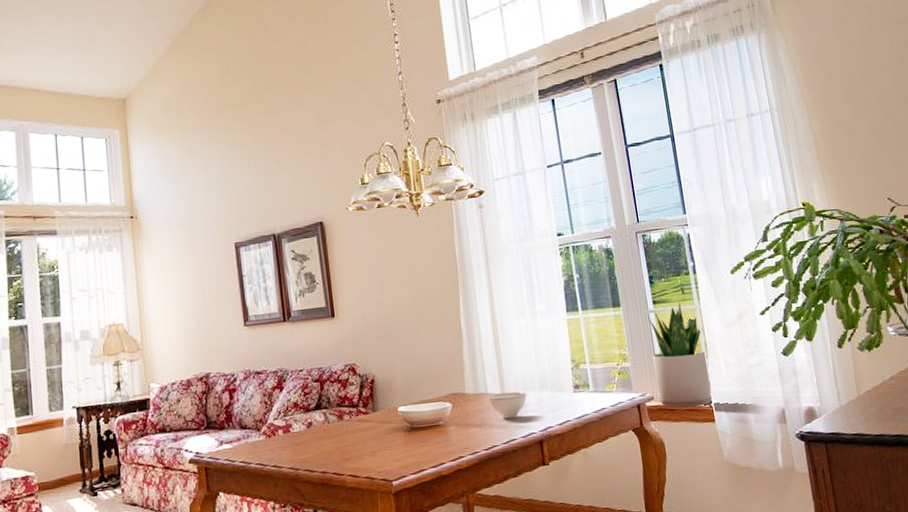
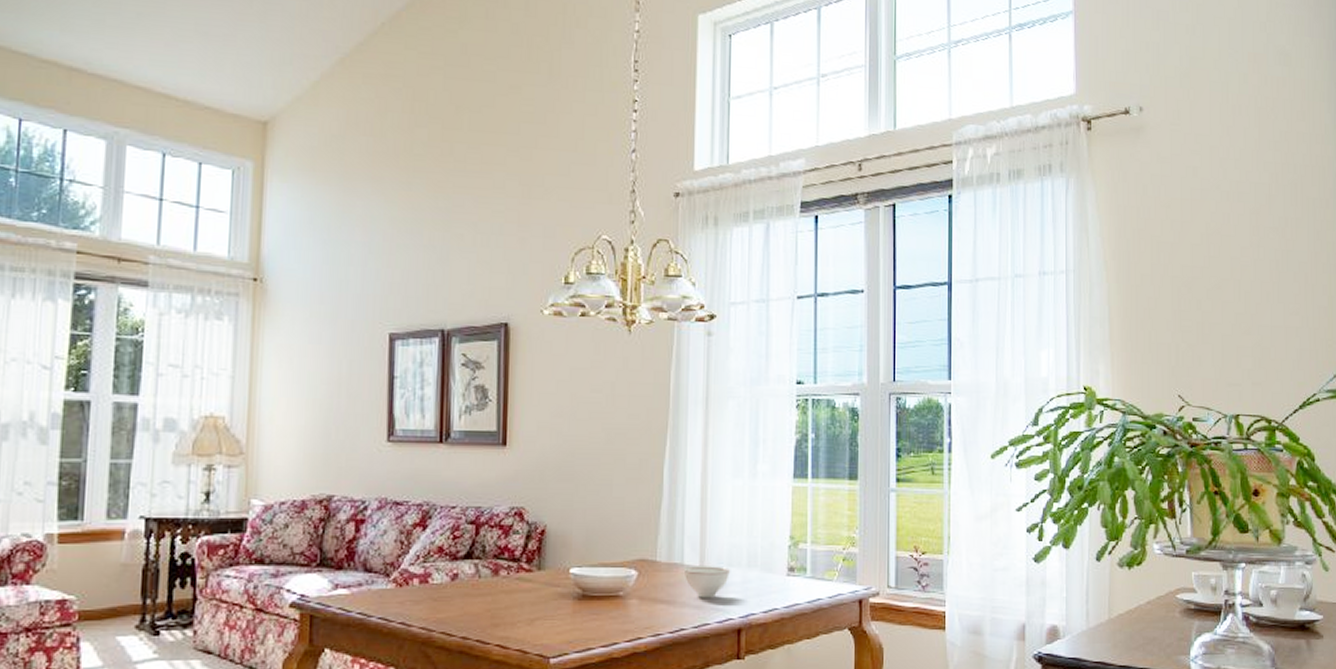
planter: present [648,302,712,409] -> none [884,483,948,610]

